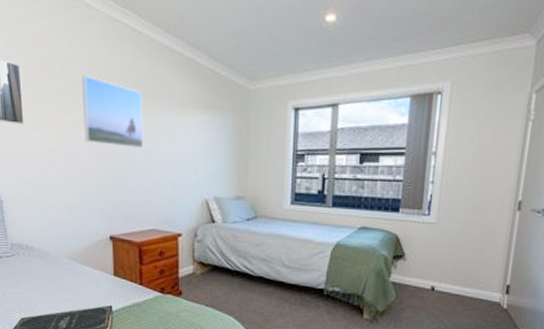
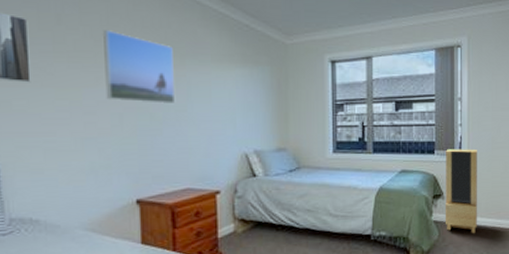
storage cabinet: none [404,208,449,299] -> present [445,149,477,233]

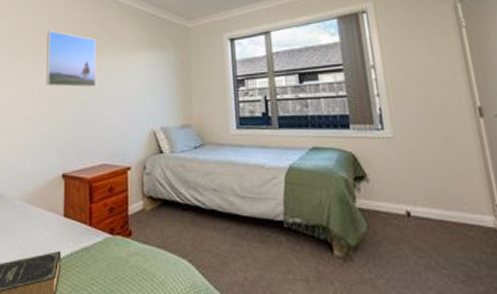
storage cabinet: present [445,149,477,233] -> none [363,122,418,227]

